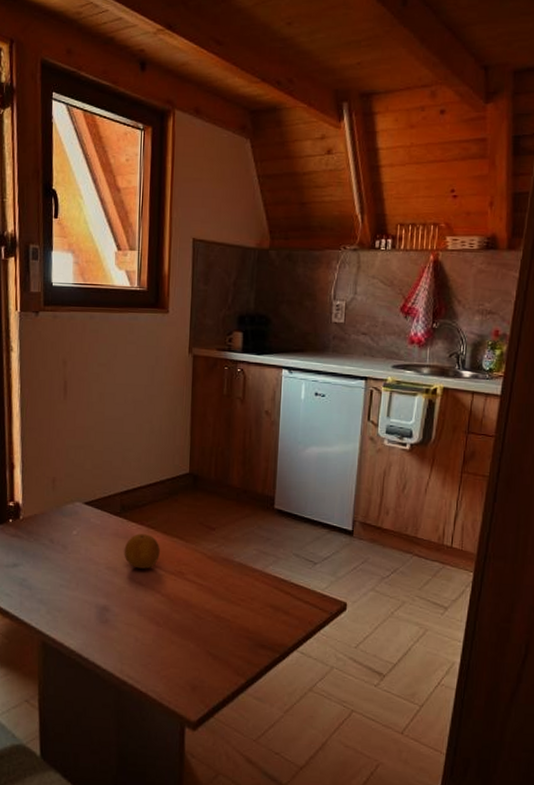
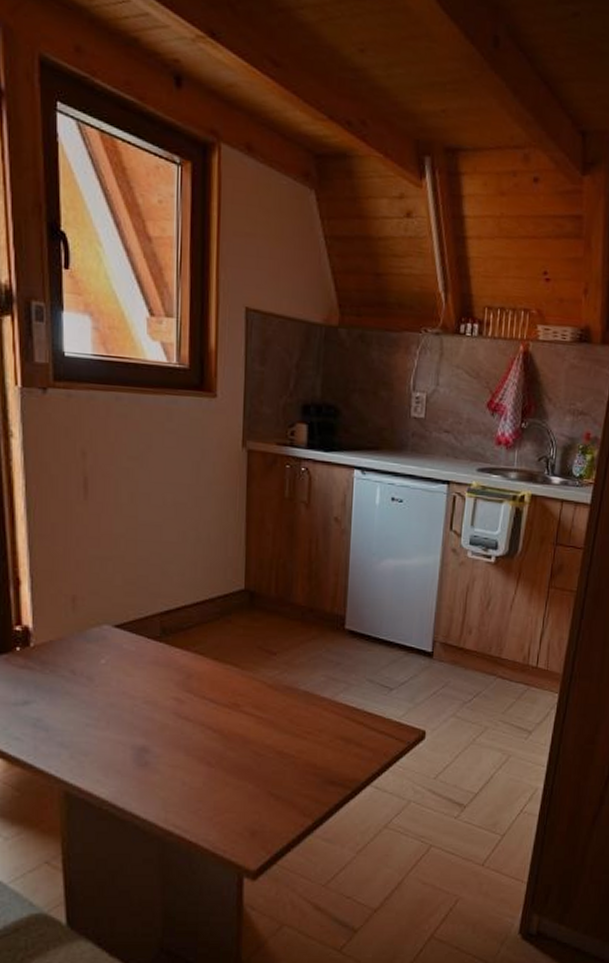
fruit: present [124,534,160,569] -> none [166,661,210,702]

